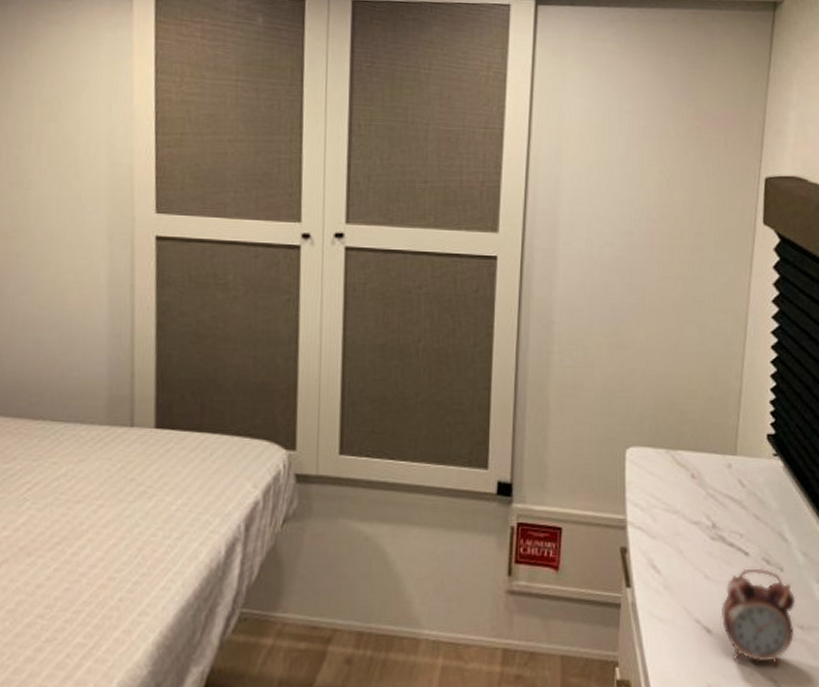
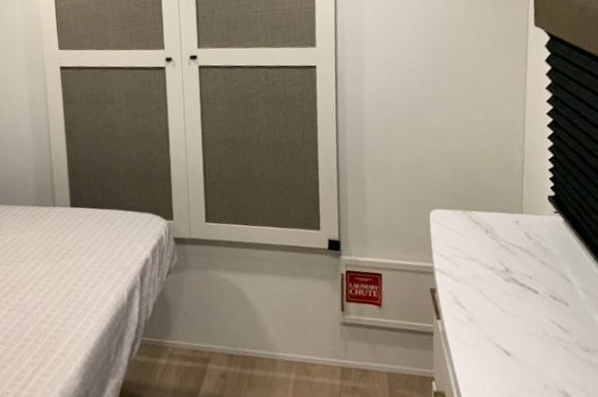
alarm clock: present [720,568,796,666] -> none [517,303,581,381]

